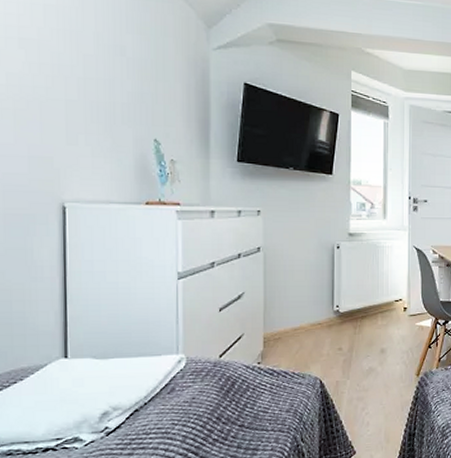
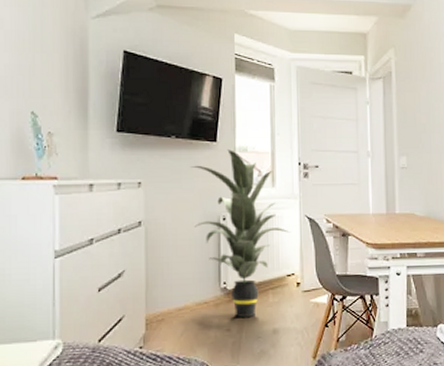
indoor plant: none [307,182,400,338] -> present [190,150,291,317]

